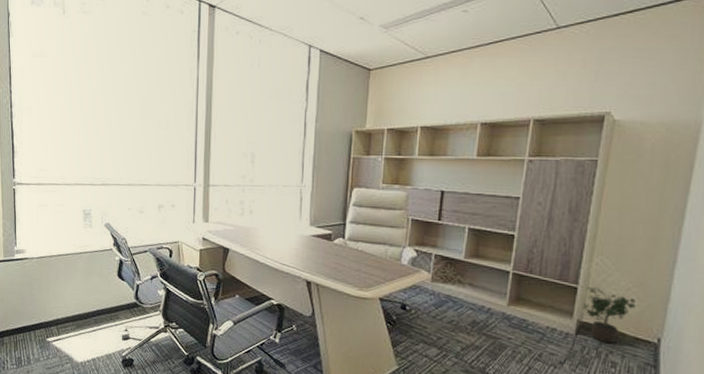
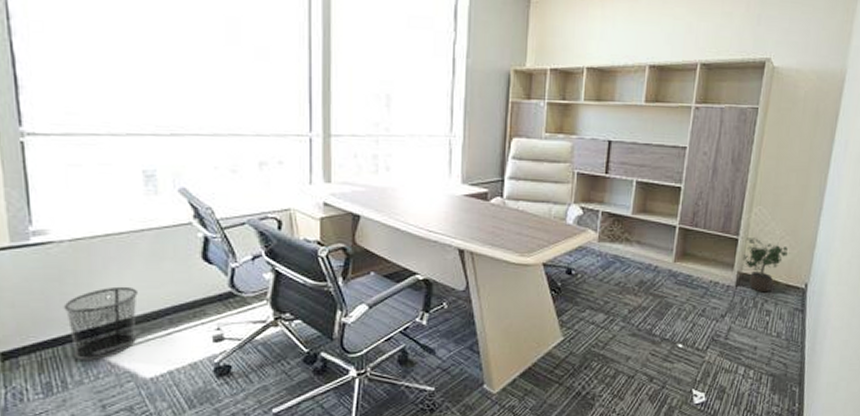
waste bin: none [31,292,76,345] -> present [63,286,138,360]

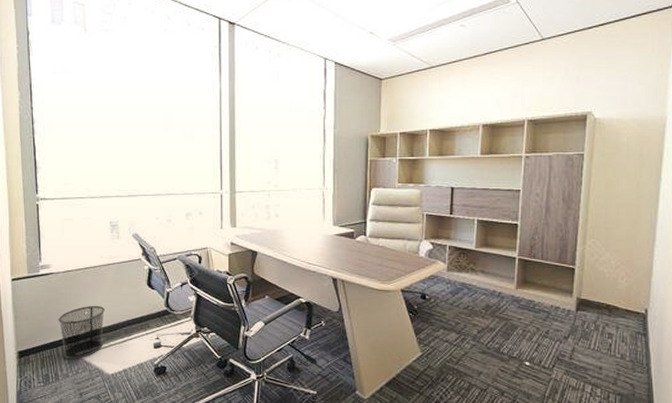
potted plant: present [742,238,789,293] -> none [580,267,625,317]

